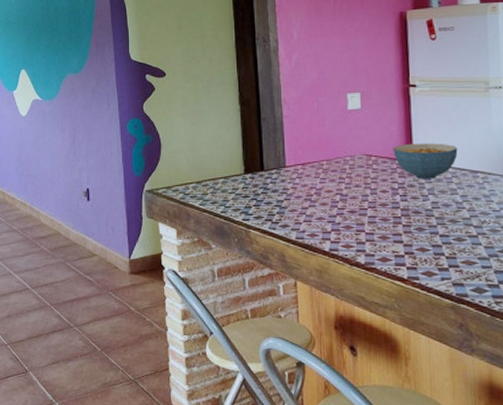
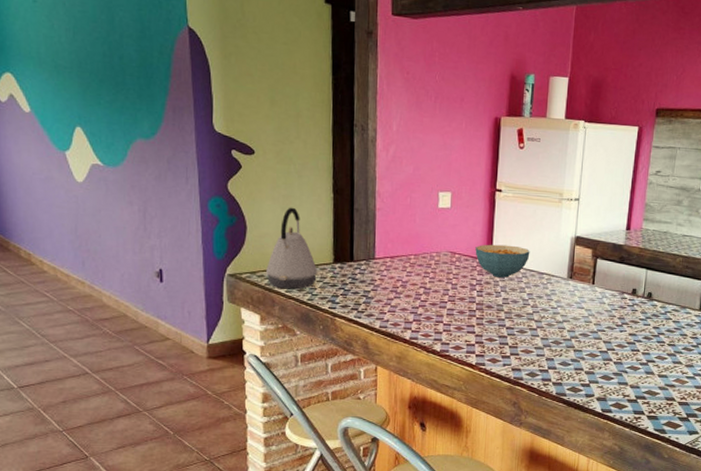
kettle: none [181,122,229,202] -> present [266,207,317,290]

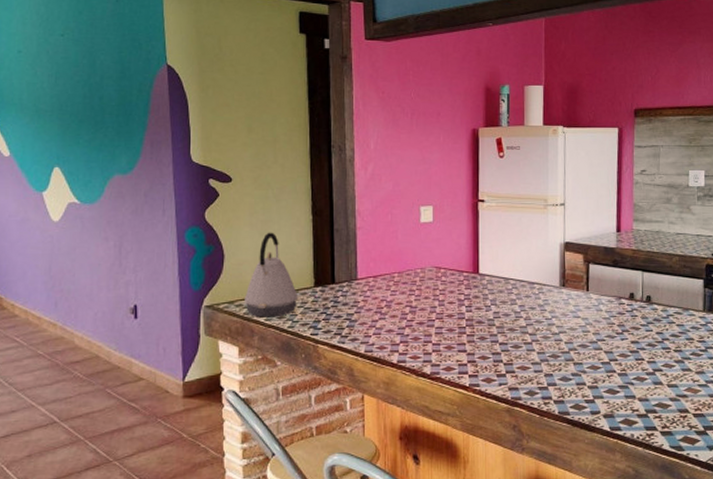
cereal bowl: present [475,244,530,278] -> none [461,256,518,290]

